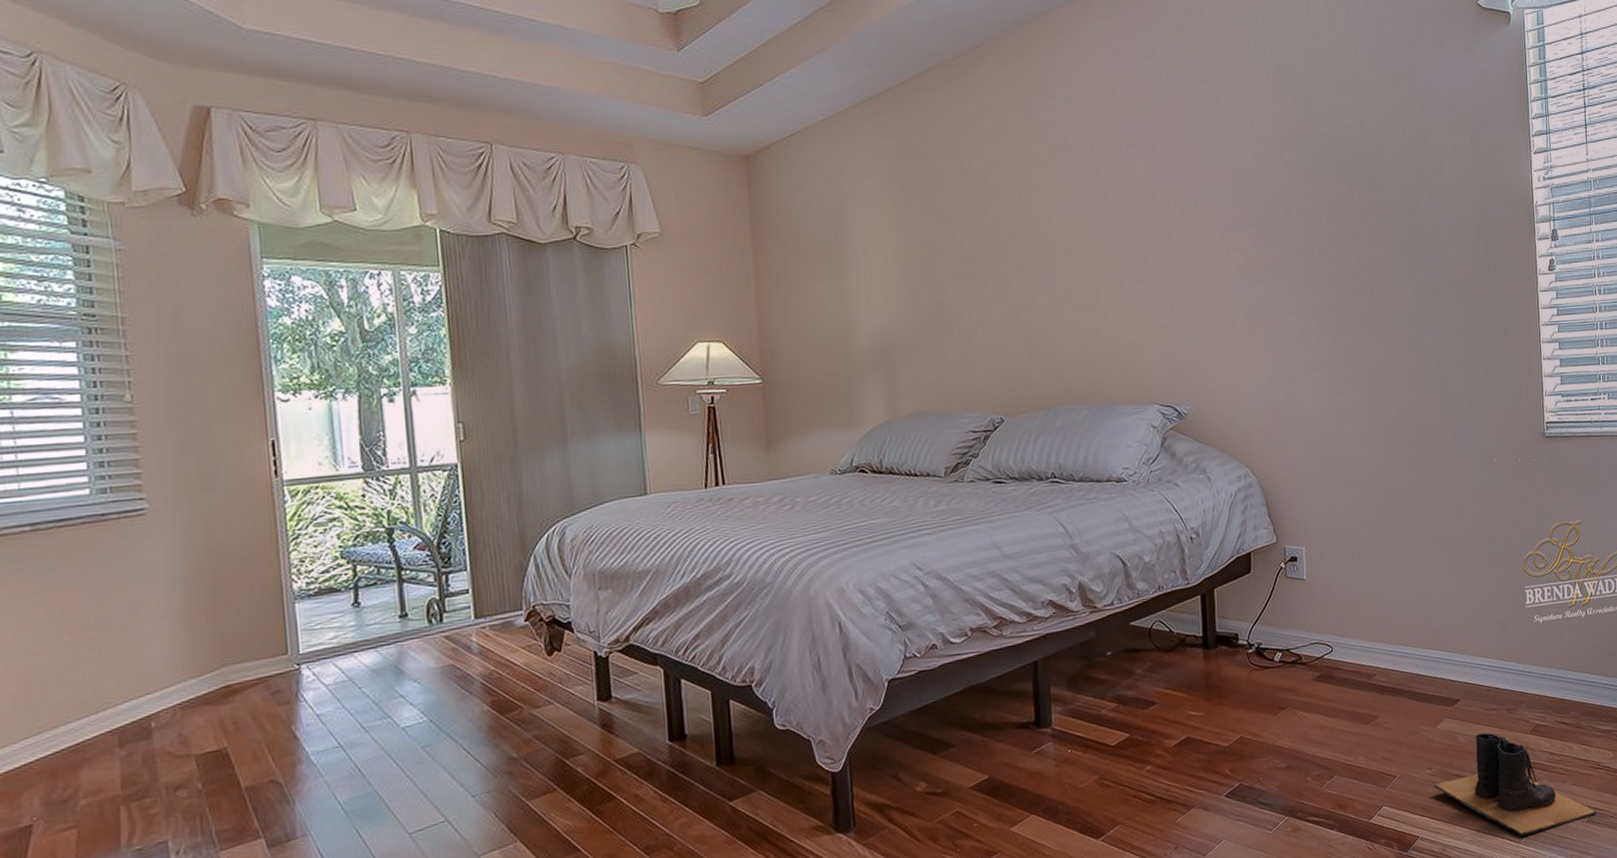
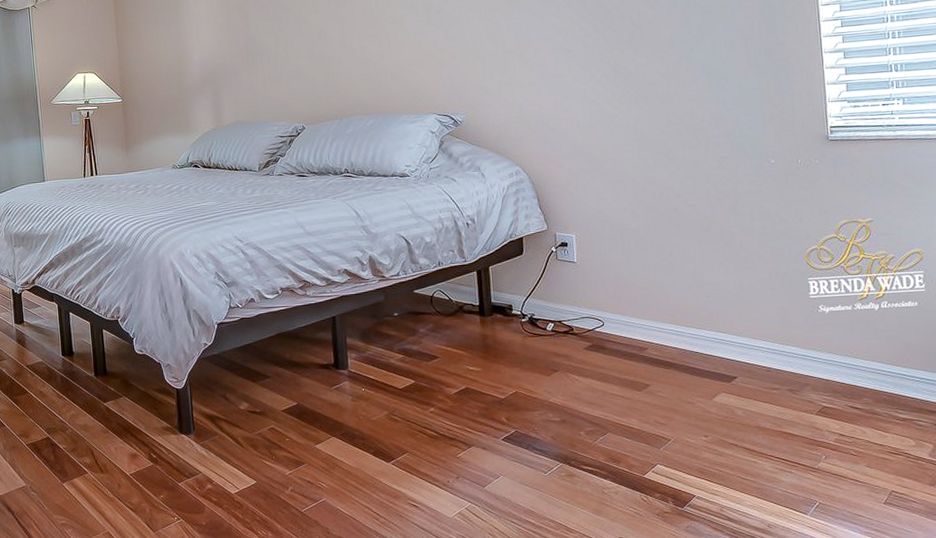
boots: present [1433,733,1597,836] -> none [710,409,896,509]

